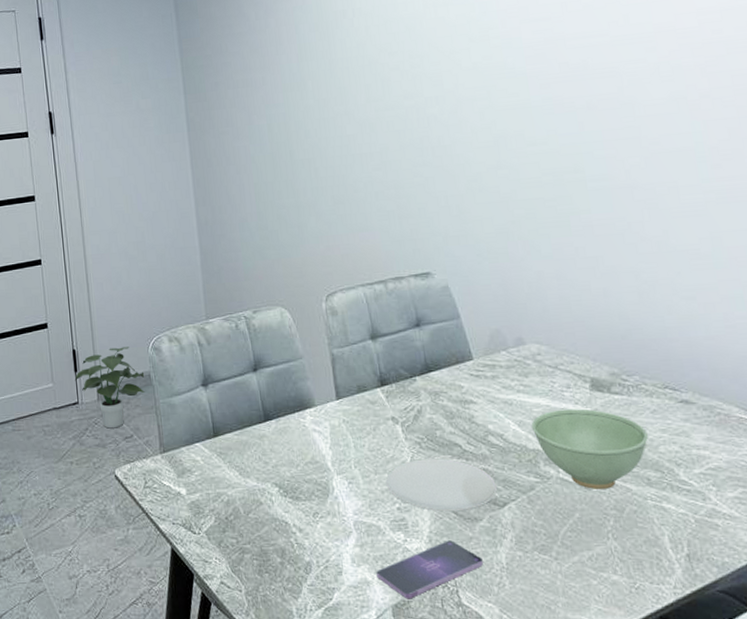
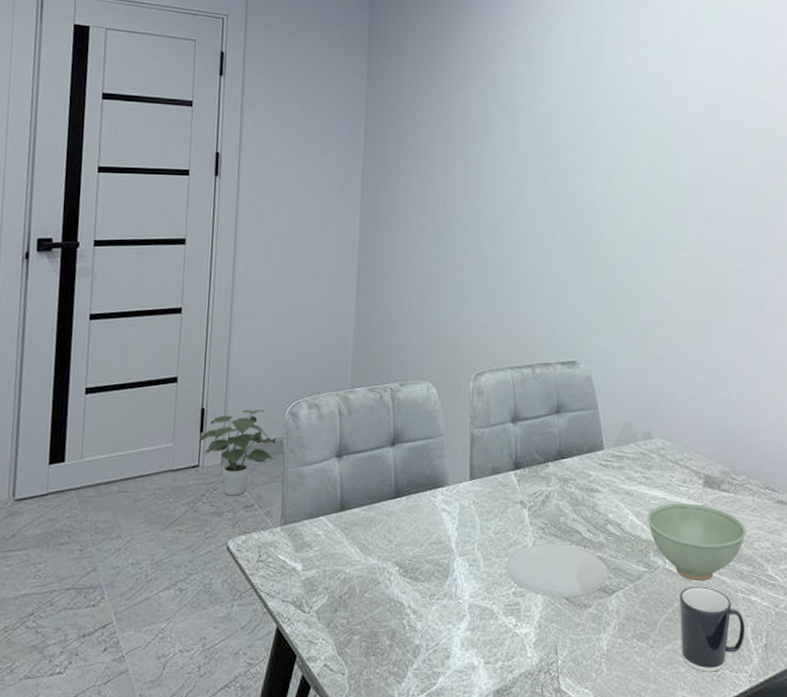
smartphone: present [376,540,483,599] -> none [483,626,586,685]
mug: none [580,494,662,584] -> present [680,586,745,672]

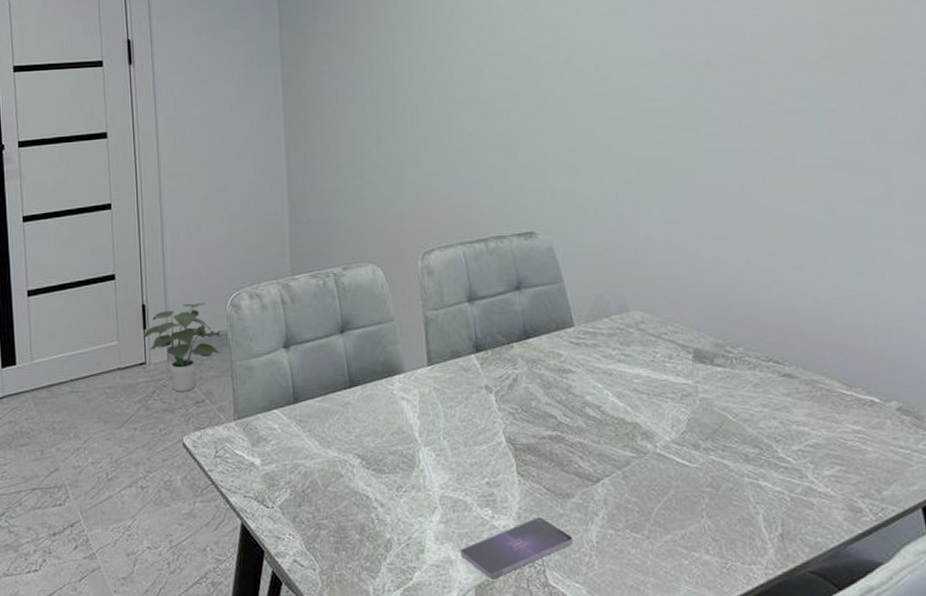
smartphone: none [483,626,586,685] -> present [461,517,573,579]
plate: present [505,544,608,598] -> none [475,430,591,487]
bowl: present [647,503,747,581] -> none [630,381,750,465]
mug: present [680,586,745,672] -> none [675,471,756,564]

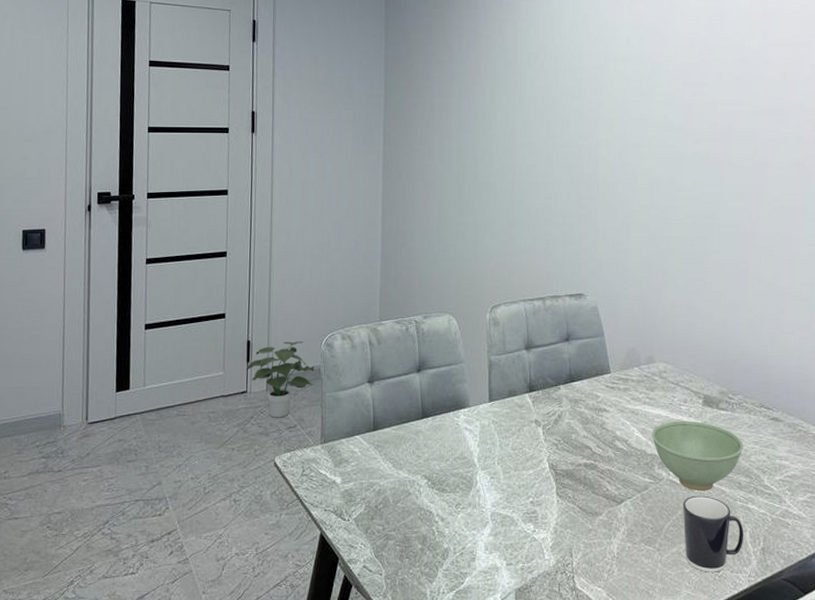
smartphone: present [461,517,573,579] -> none [505,532,598,584]
bowl: none [630,381,750,465] -> present [651,421,744,491]
mug: none [675,471,756,564] -> present [683,495,744,572]

